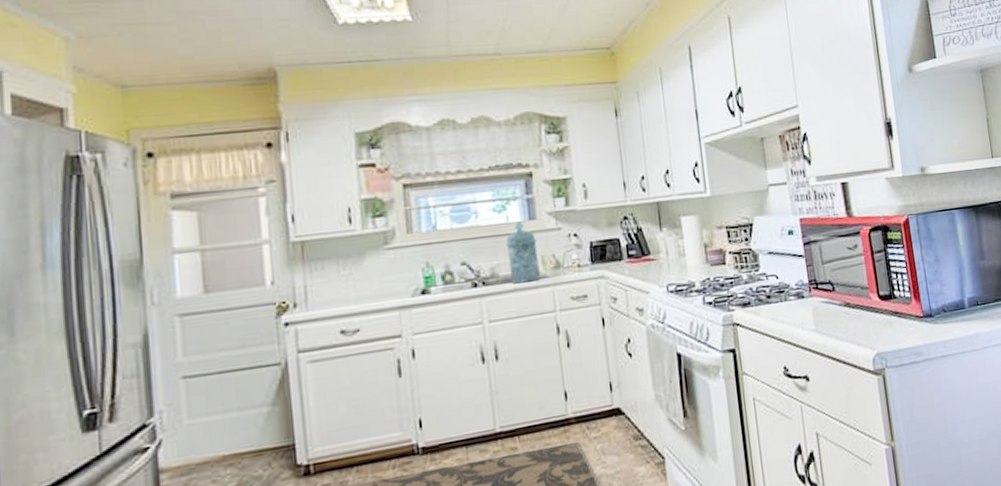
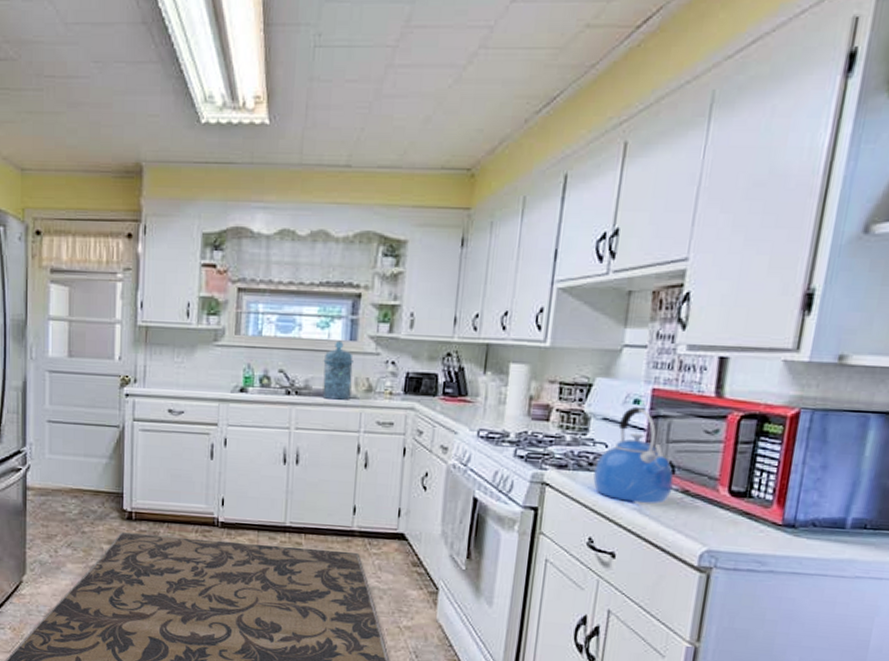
kettle: none [772,236,838,325] -> present [593,406,674,504]

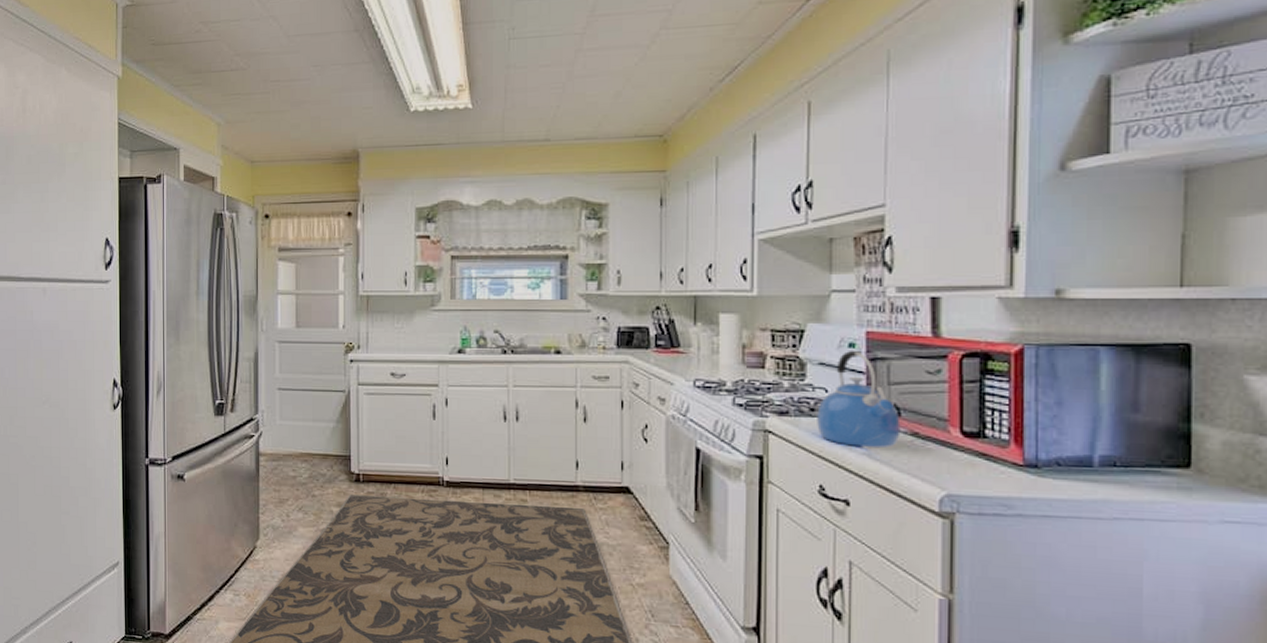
canister: present [322,340,354,400] -> none [536,300,565,356]

